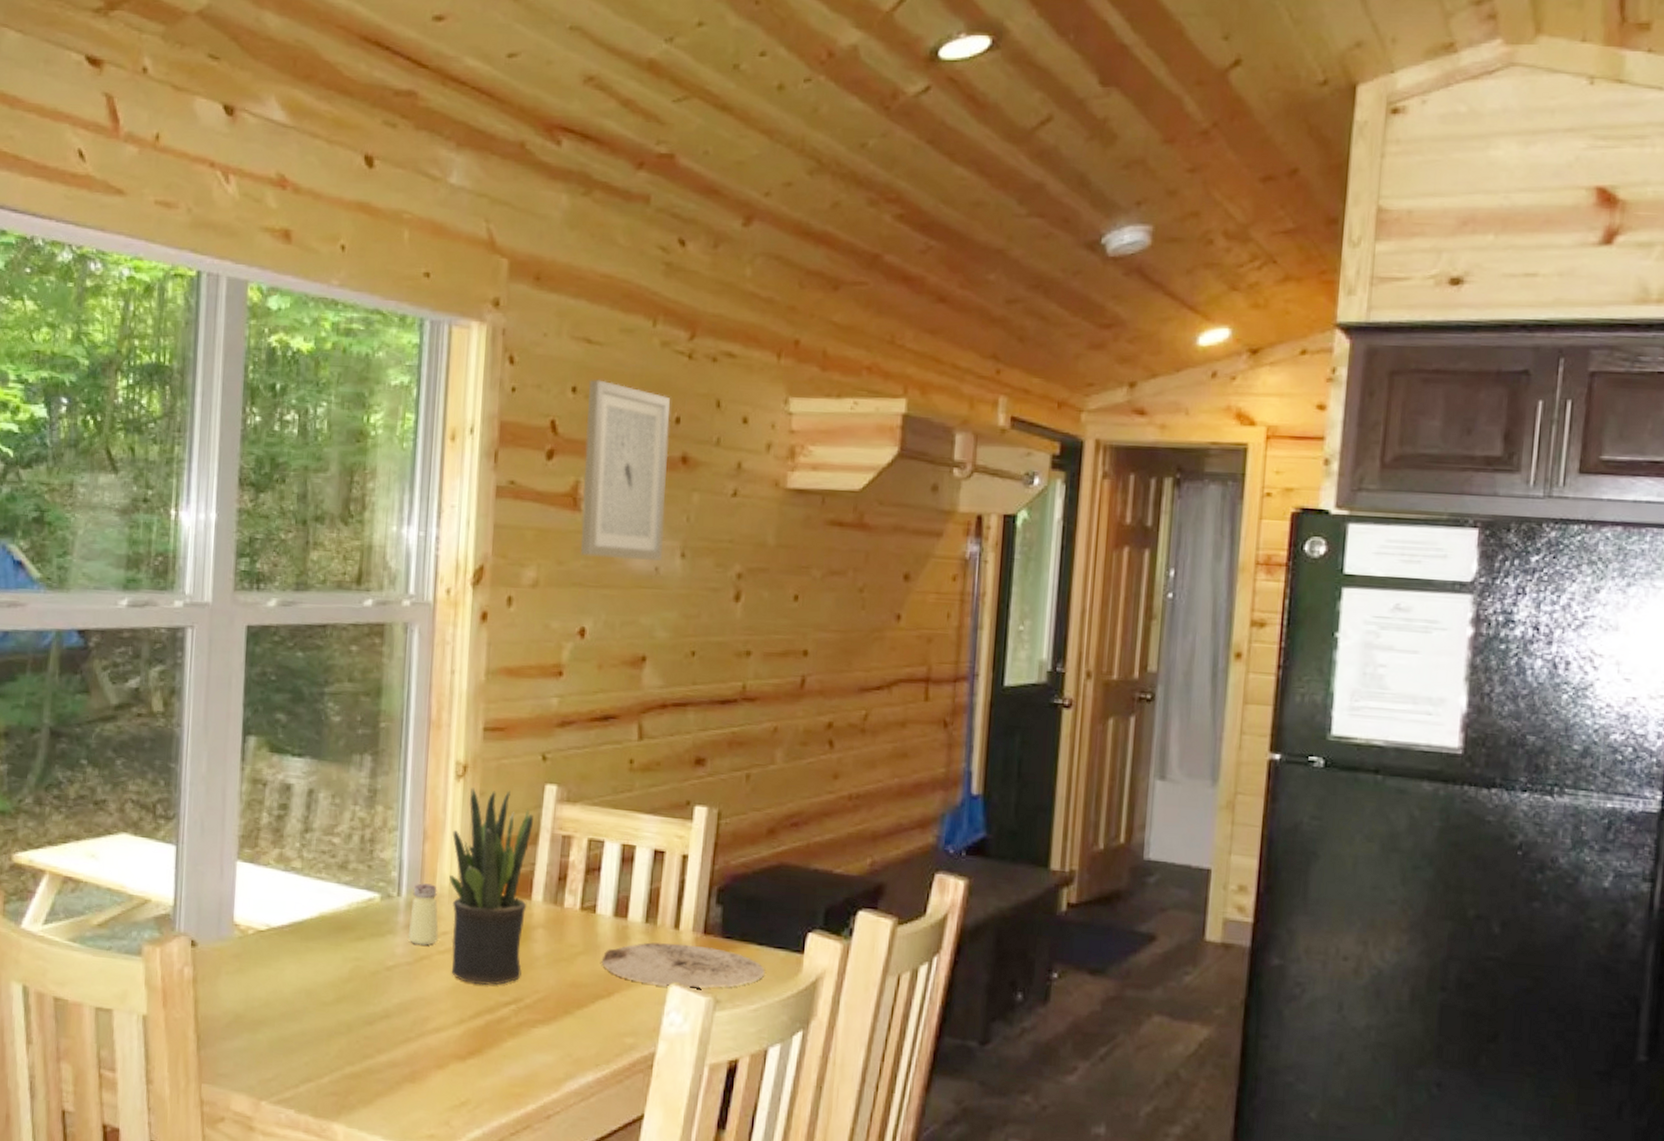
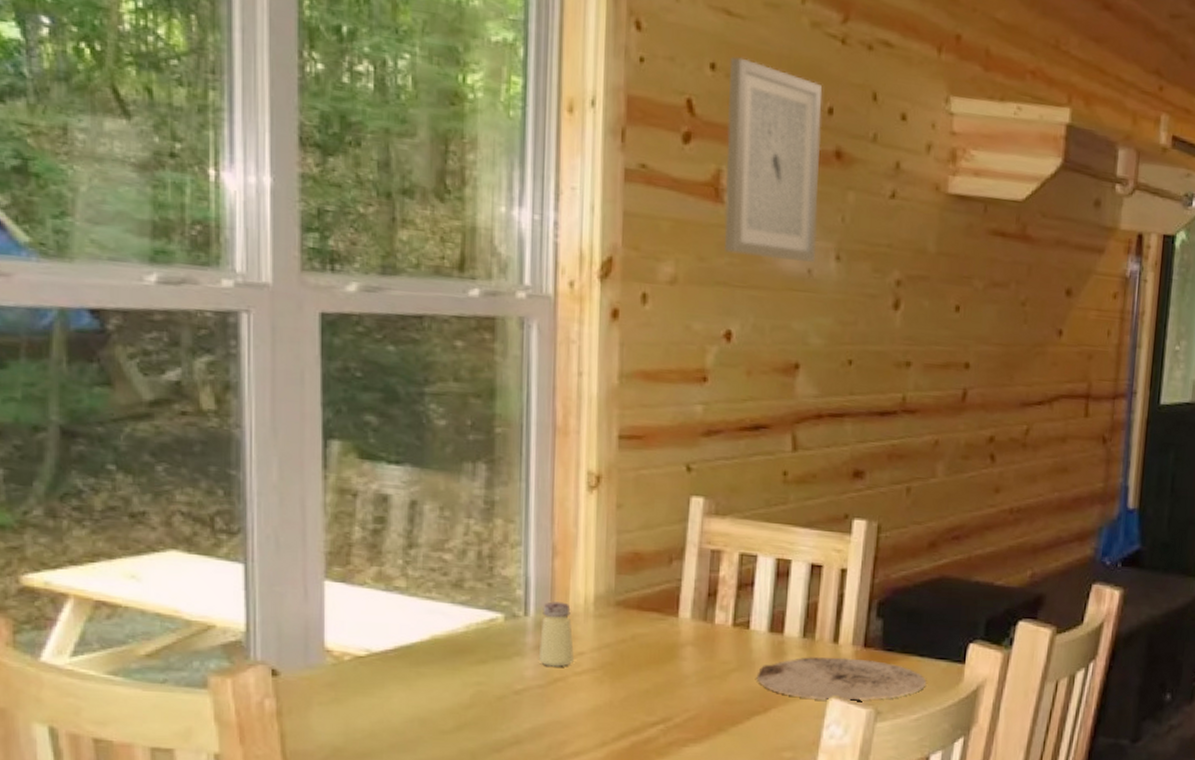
potted plant: present [448,788,533,986] -> none [583,500,678,706]

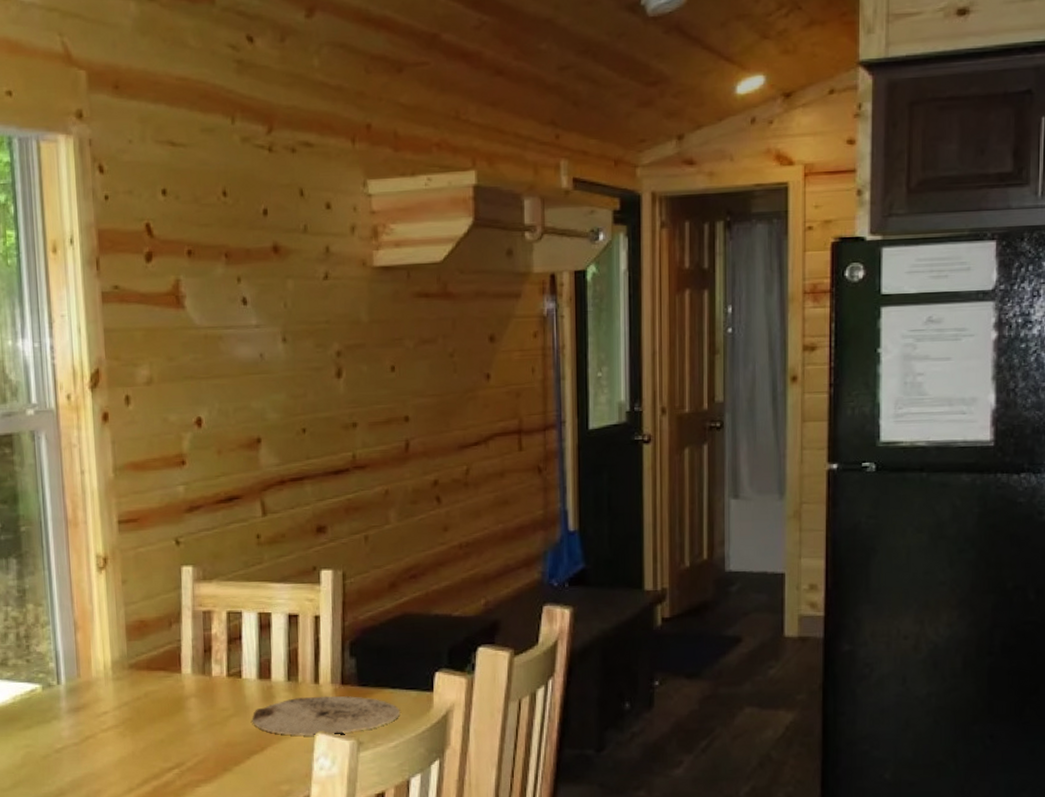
saltshaker: present [538,601,574,667] -> none [71,670,100,726]
wall art: present [724,56,822,262] -> none [177,180,266,350]

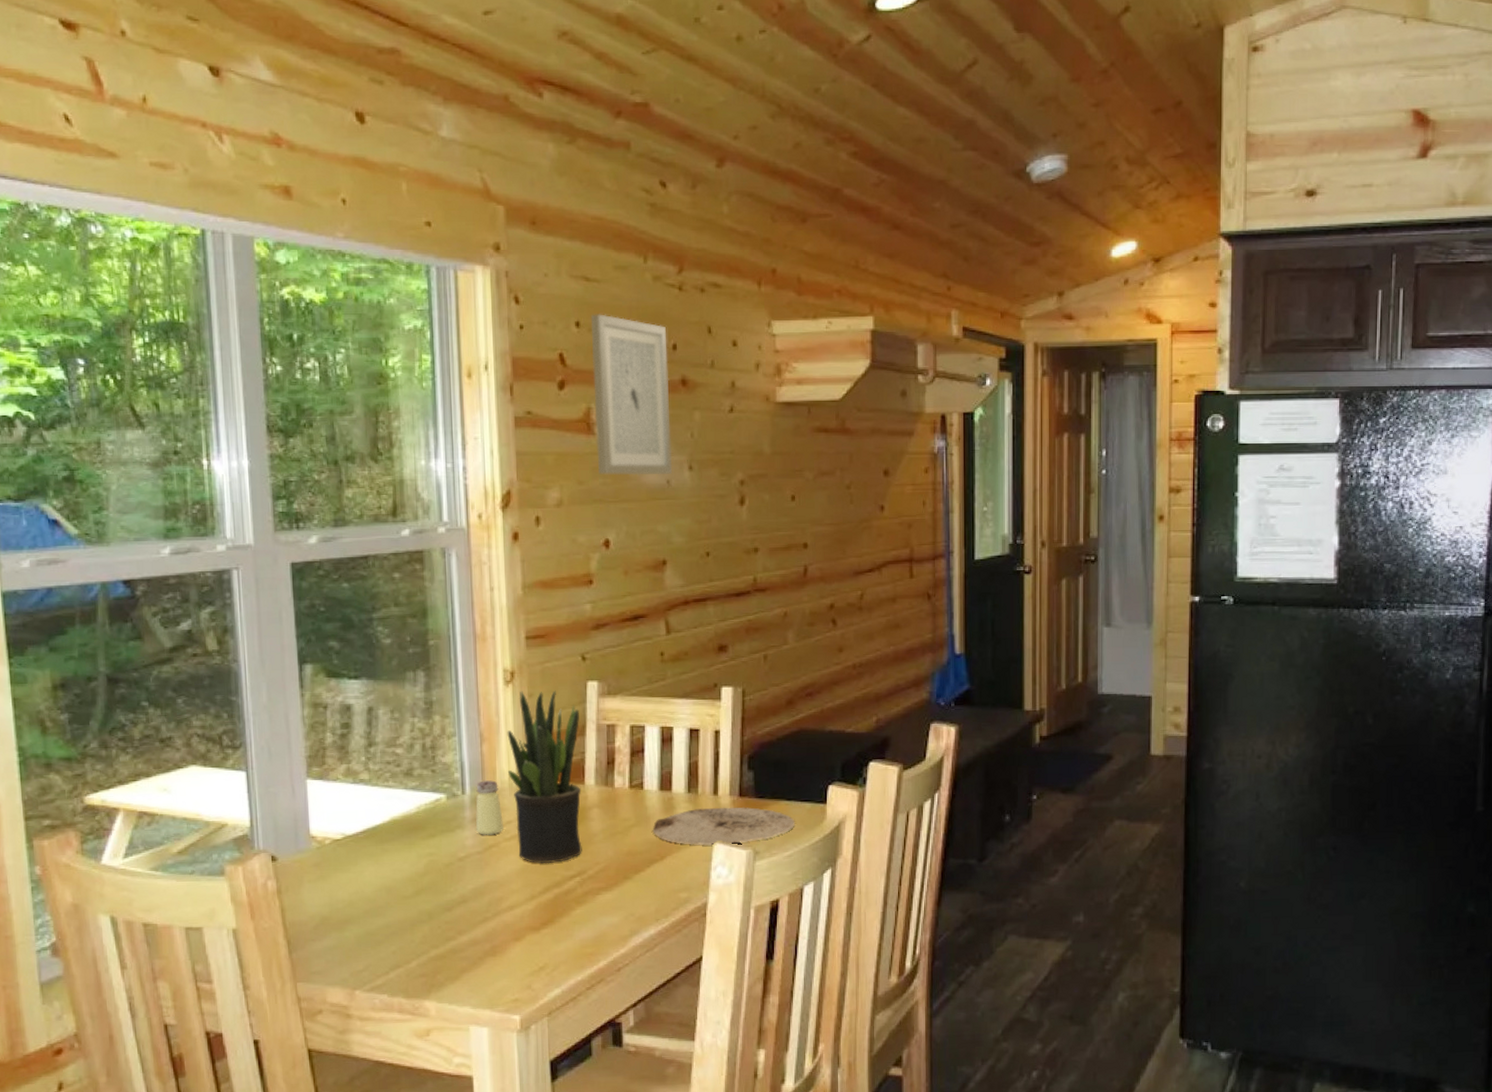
saltshaker: none [71,670,100,726] -> present [475,780,503,835]
potted plant: none [101,576,180,756] -> present [507,690,582,864]
wall art: none [177,180,266,350] -> present [590,314,673,476]

